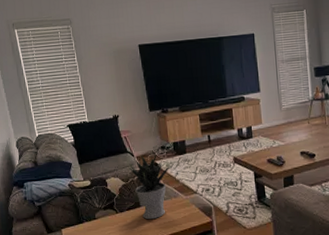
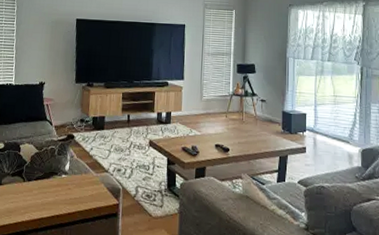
potted plant: present [128,153,173,220] -> none [44,124,89,193]

